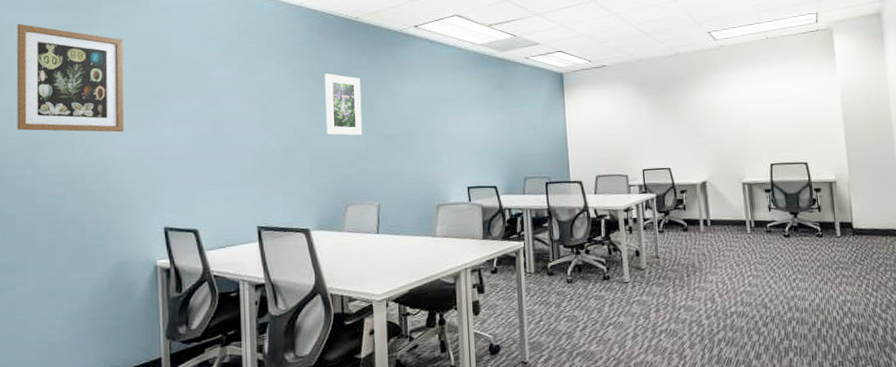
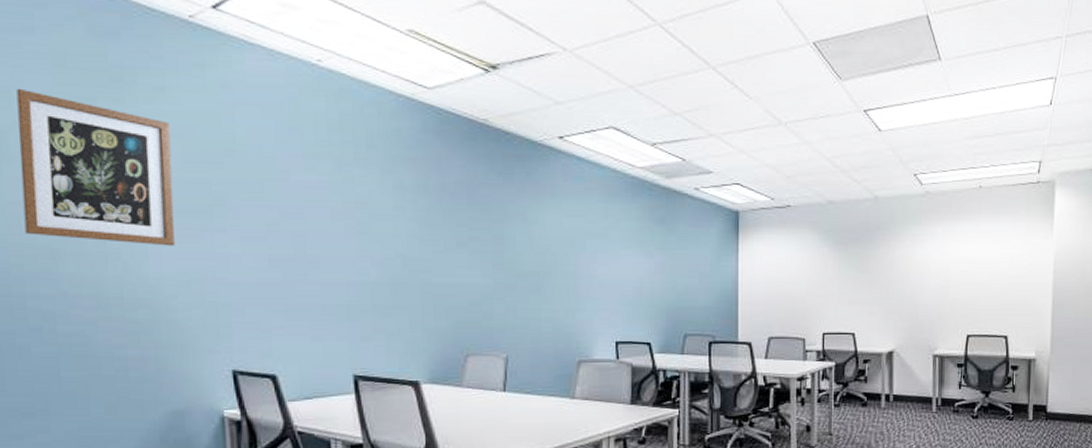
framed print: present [324,73,362,136] -> none [441,190,489,270]

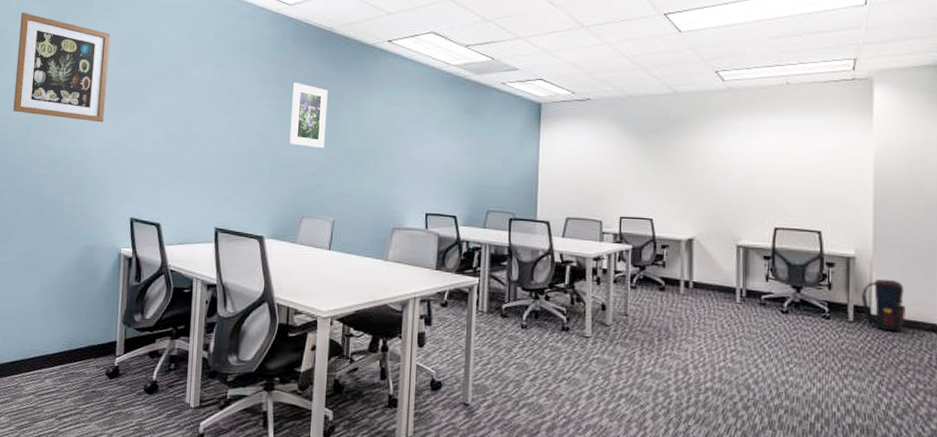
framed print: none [441,190,489,270] -> present [289,83,328,148]
satchel: none [1039,379,1075,426] -> present [861,279,906,332]

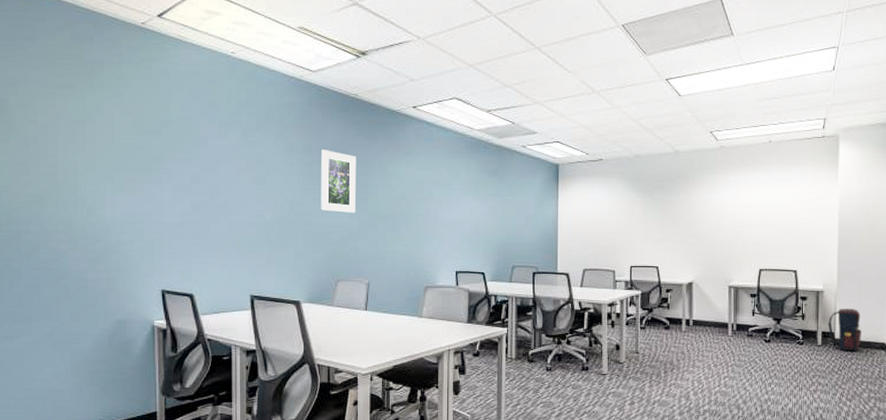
wall art: present [13,12,110,123] -> none [21,80,125,195]

